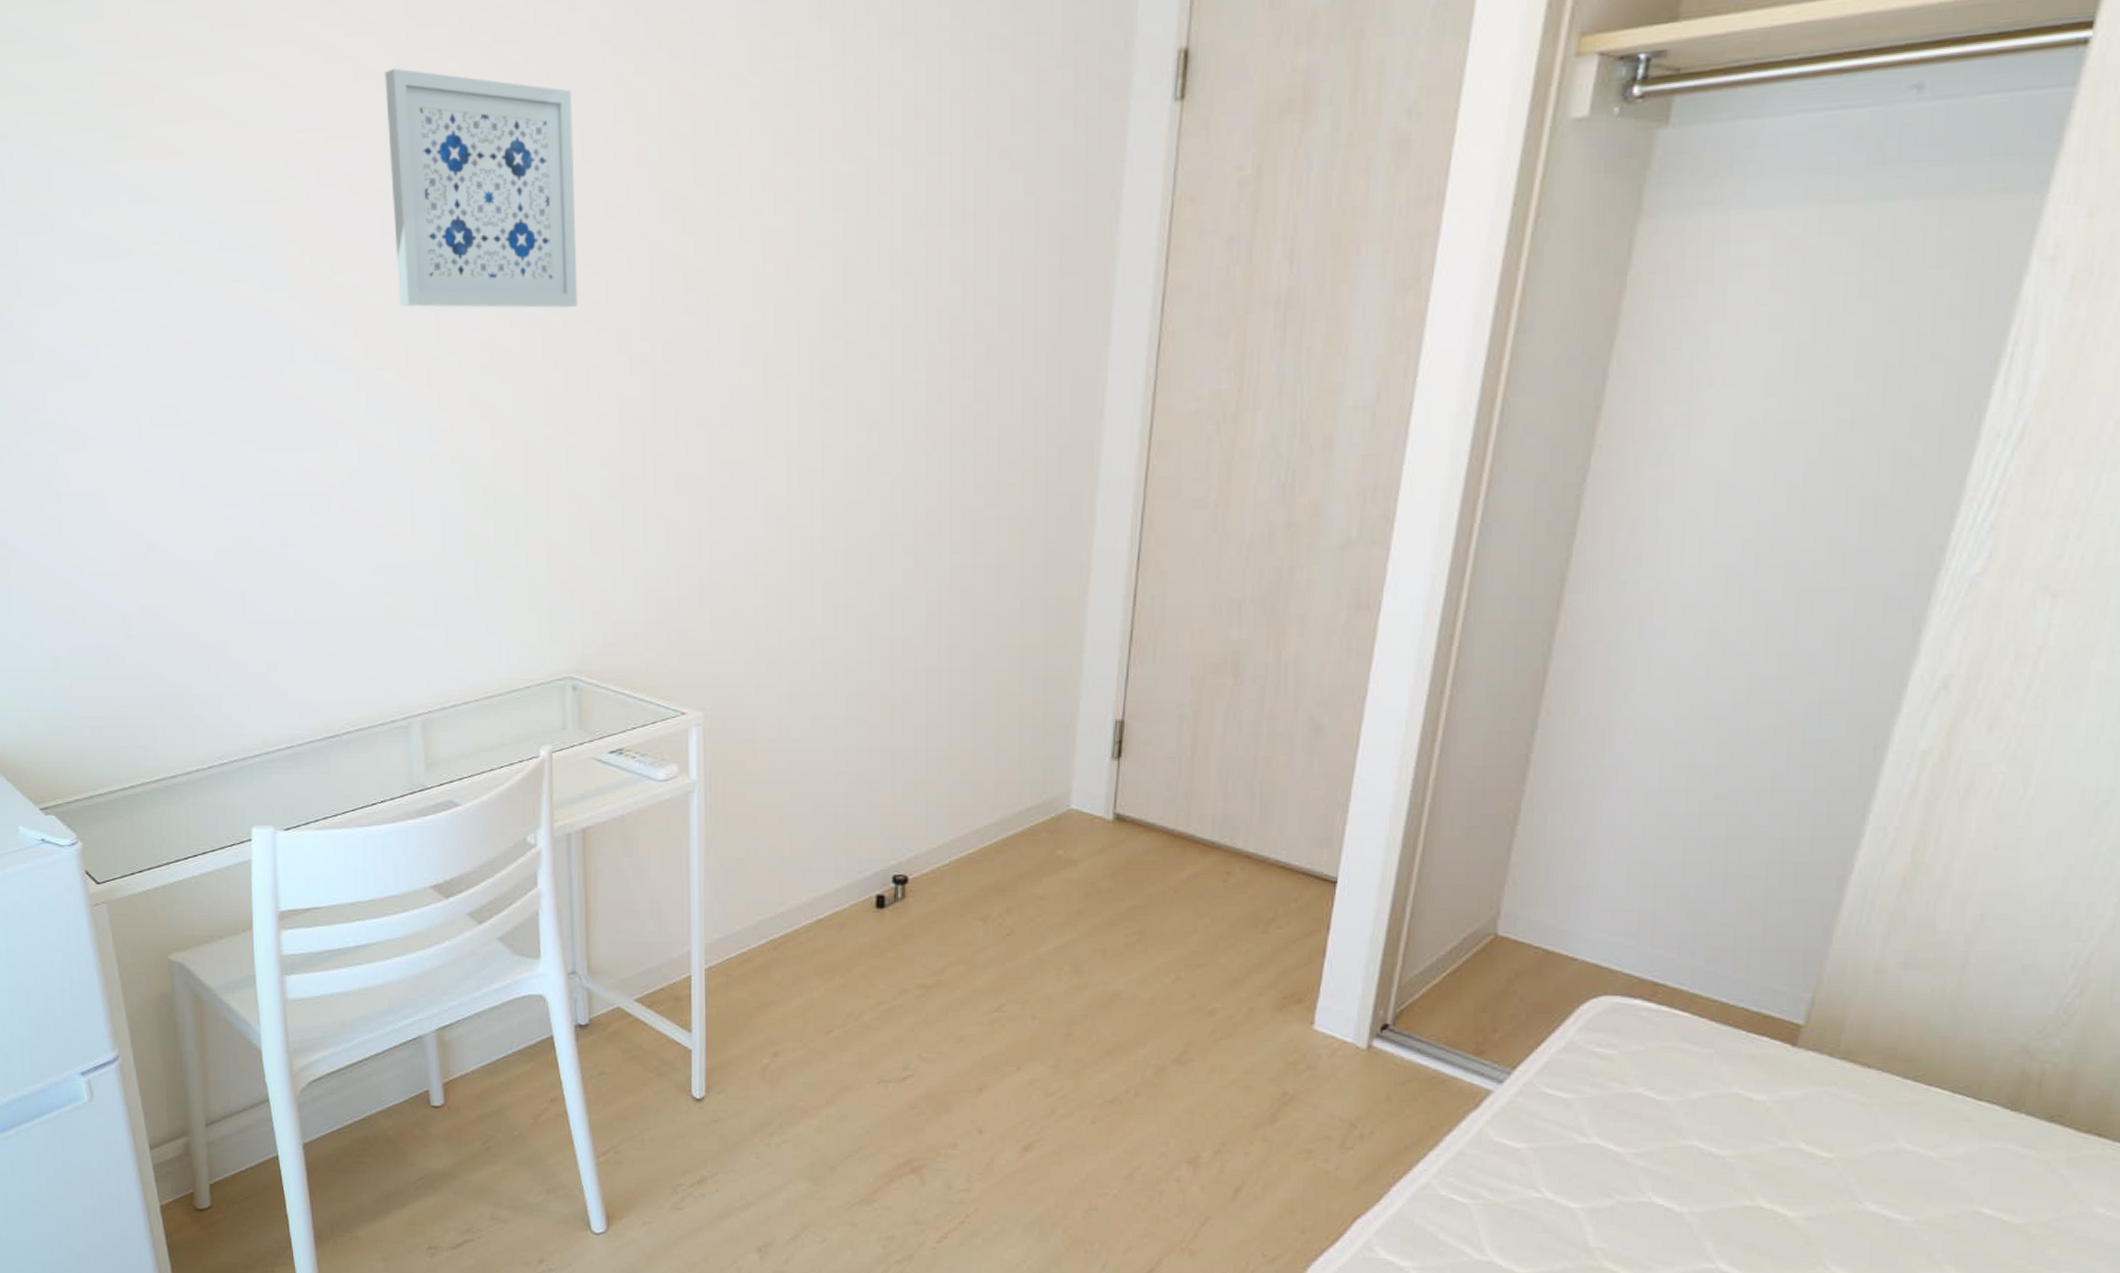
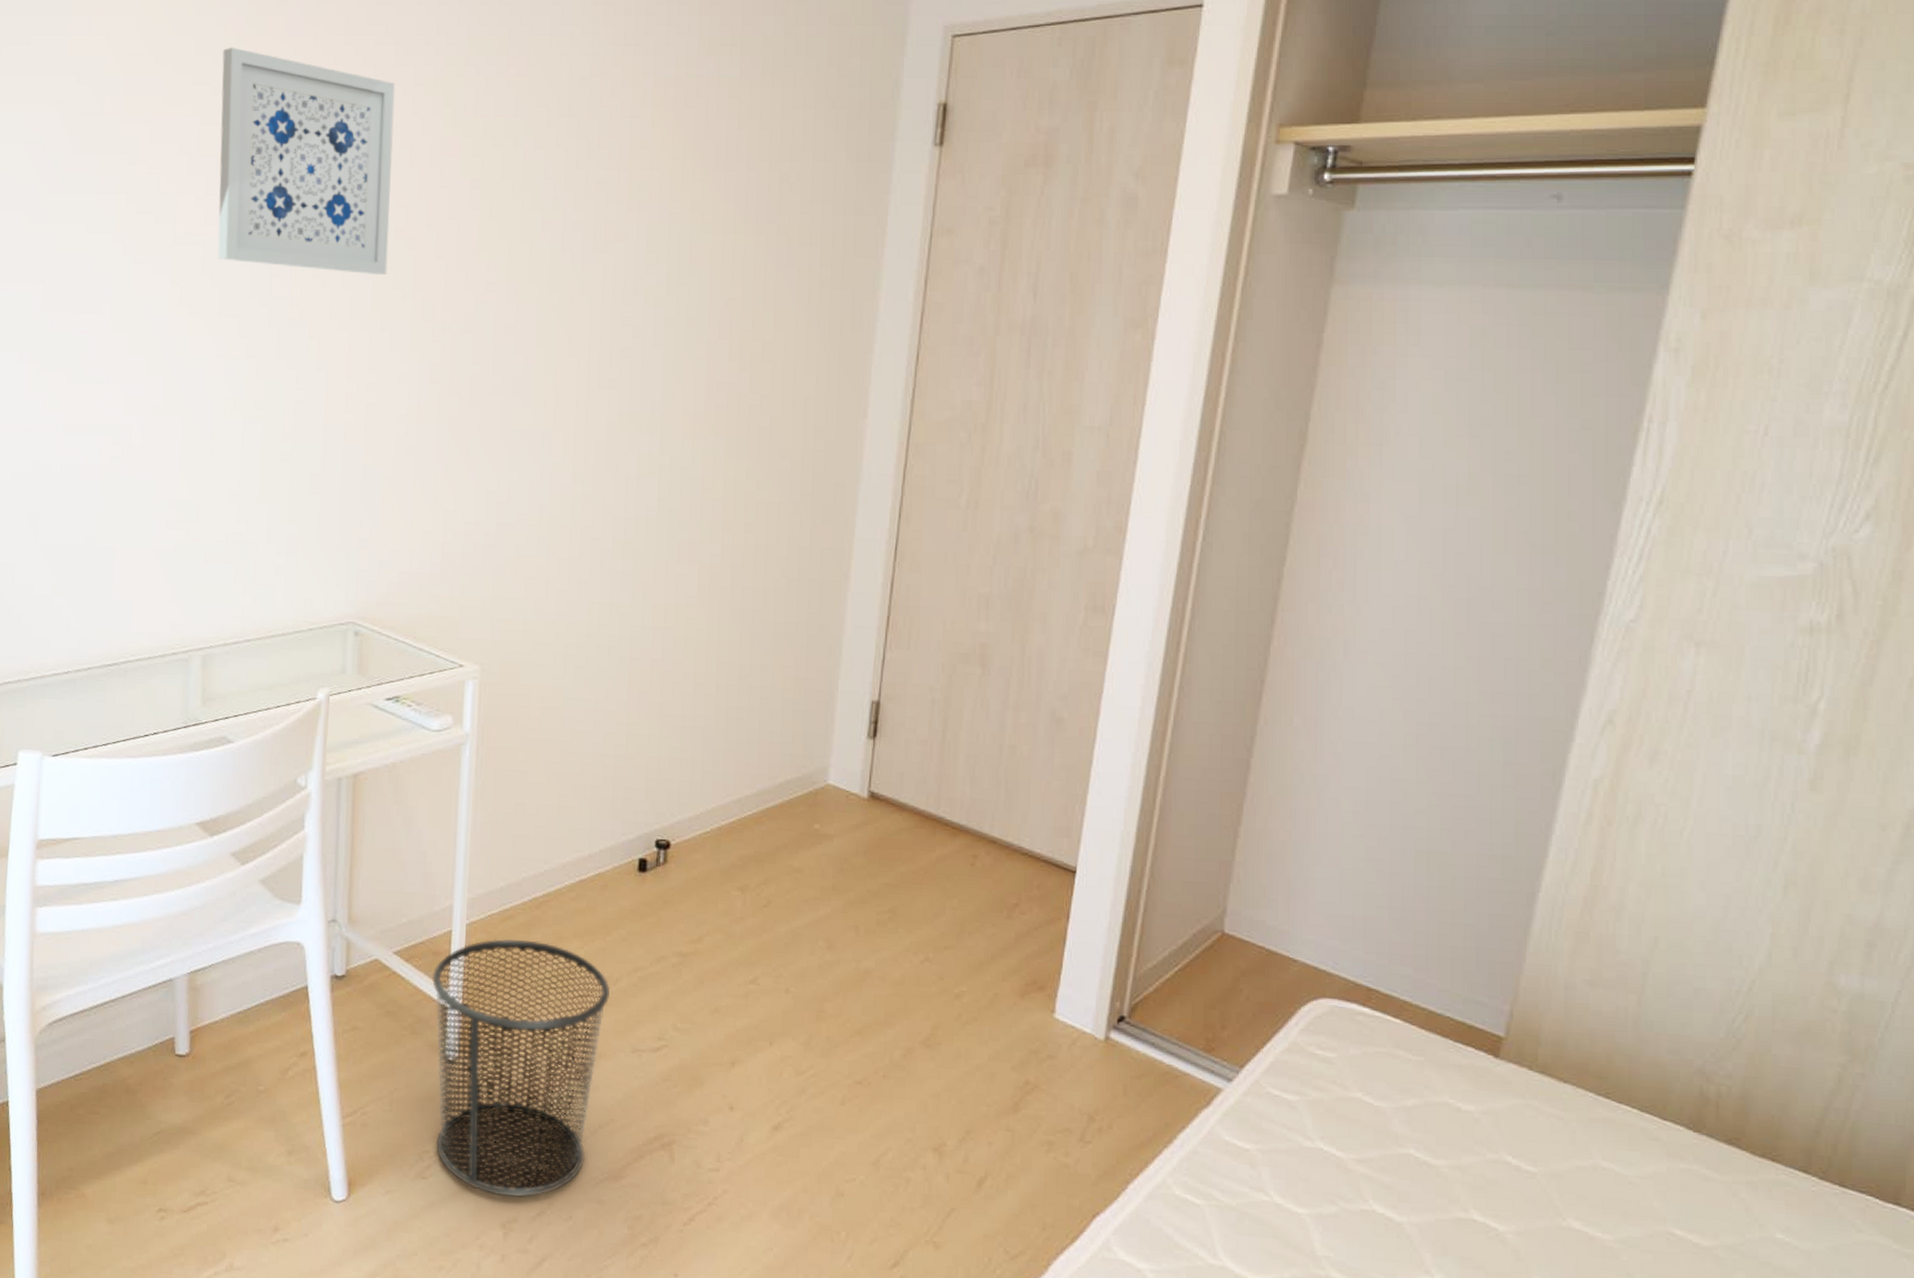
waste bin: none [675,980,853,1224] -> present [432,938,610,1198]

